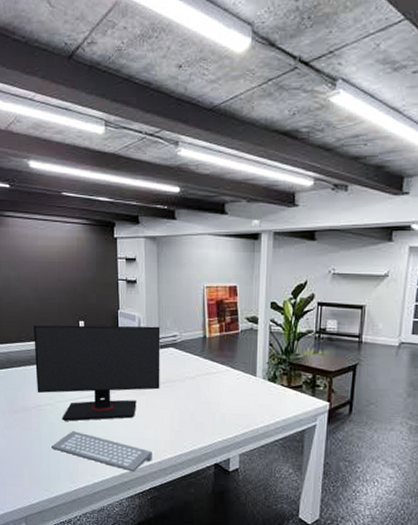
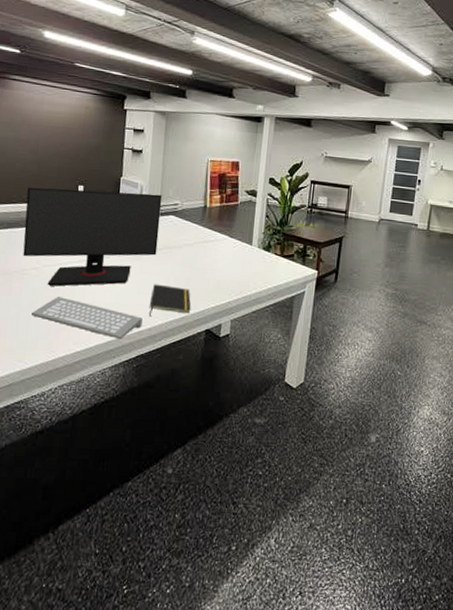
notepad: none [157,418,198,451] -> present [149,284,191,317]

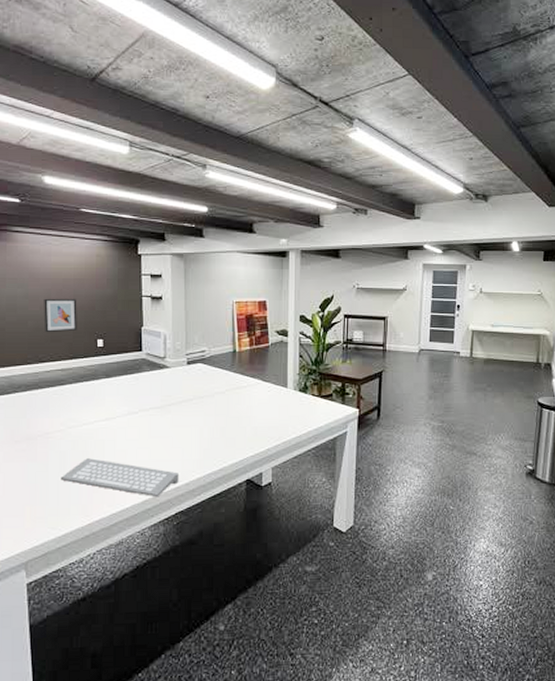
computer monitor: present [23,187,163,287] -> none [43,342,188,448]
wall art: none [31,143,63,176] -> present [44,298,77,333]
notepad: present [149,284,191,317] -> none [184,436,229,471]

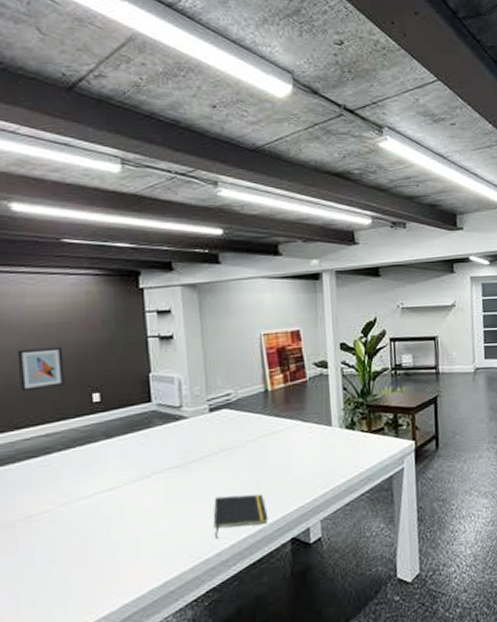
computer keyboard: present [61,458,179,498] -> none [52,539,208,577]
notepad: none [184,436,229,471] -> present [213,494,268,539]

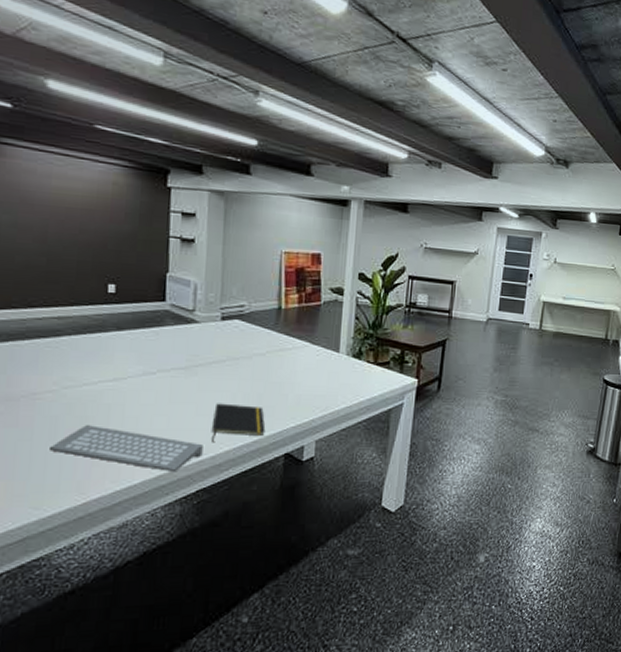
wall art: present [18,346,64,392] -> none [37,229,84,272]
computer keyboard: none [52,539,208,577] -> present [50,425,203,473]

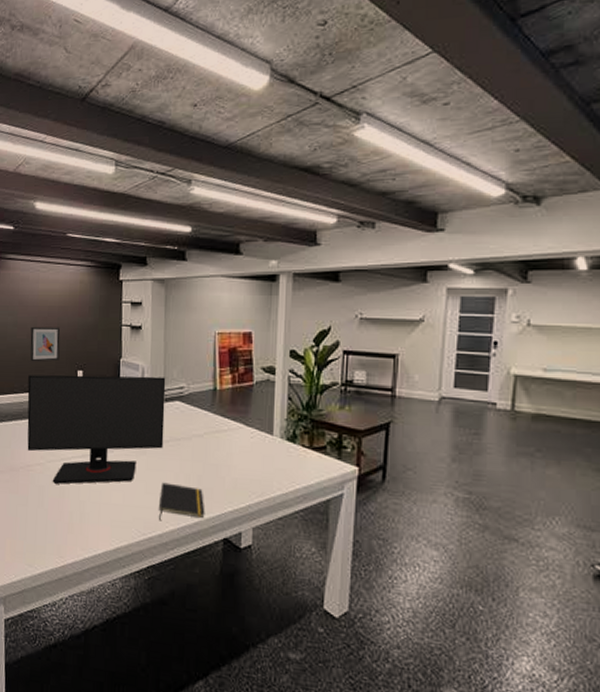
computer monitor: none [32,286,224,412] -> present [27,375,166,484]
wall art: none [37,229,84,272] -> present [30,326,61,362]
computer keyboard: present [50,425,203,473] -> none [39,496,152,547]

